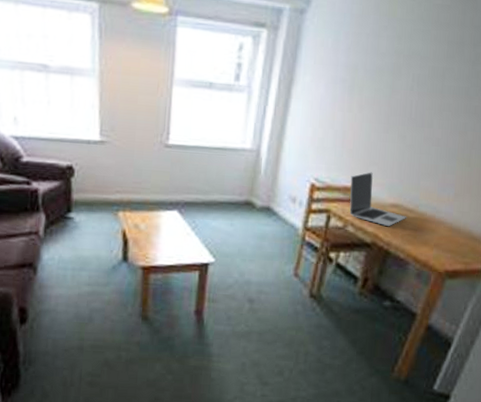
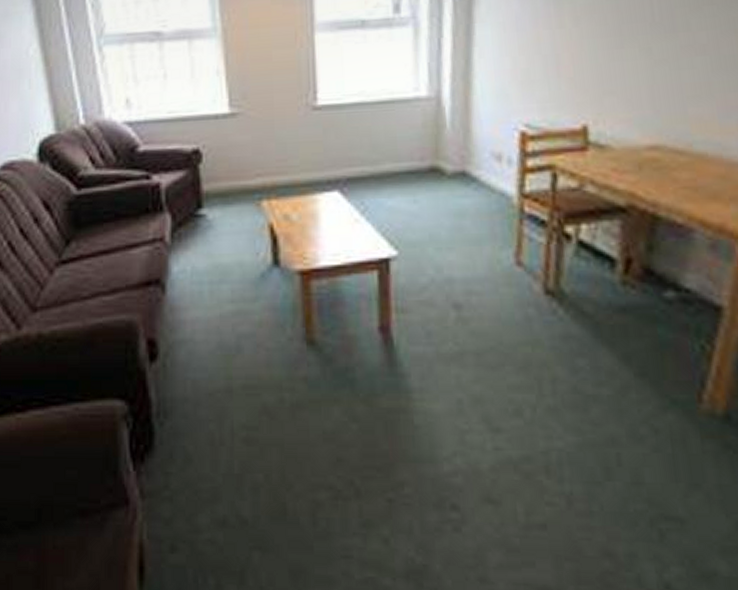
laptop: present [349,172,407,226] -> none [577,104,677,179]

